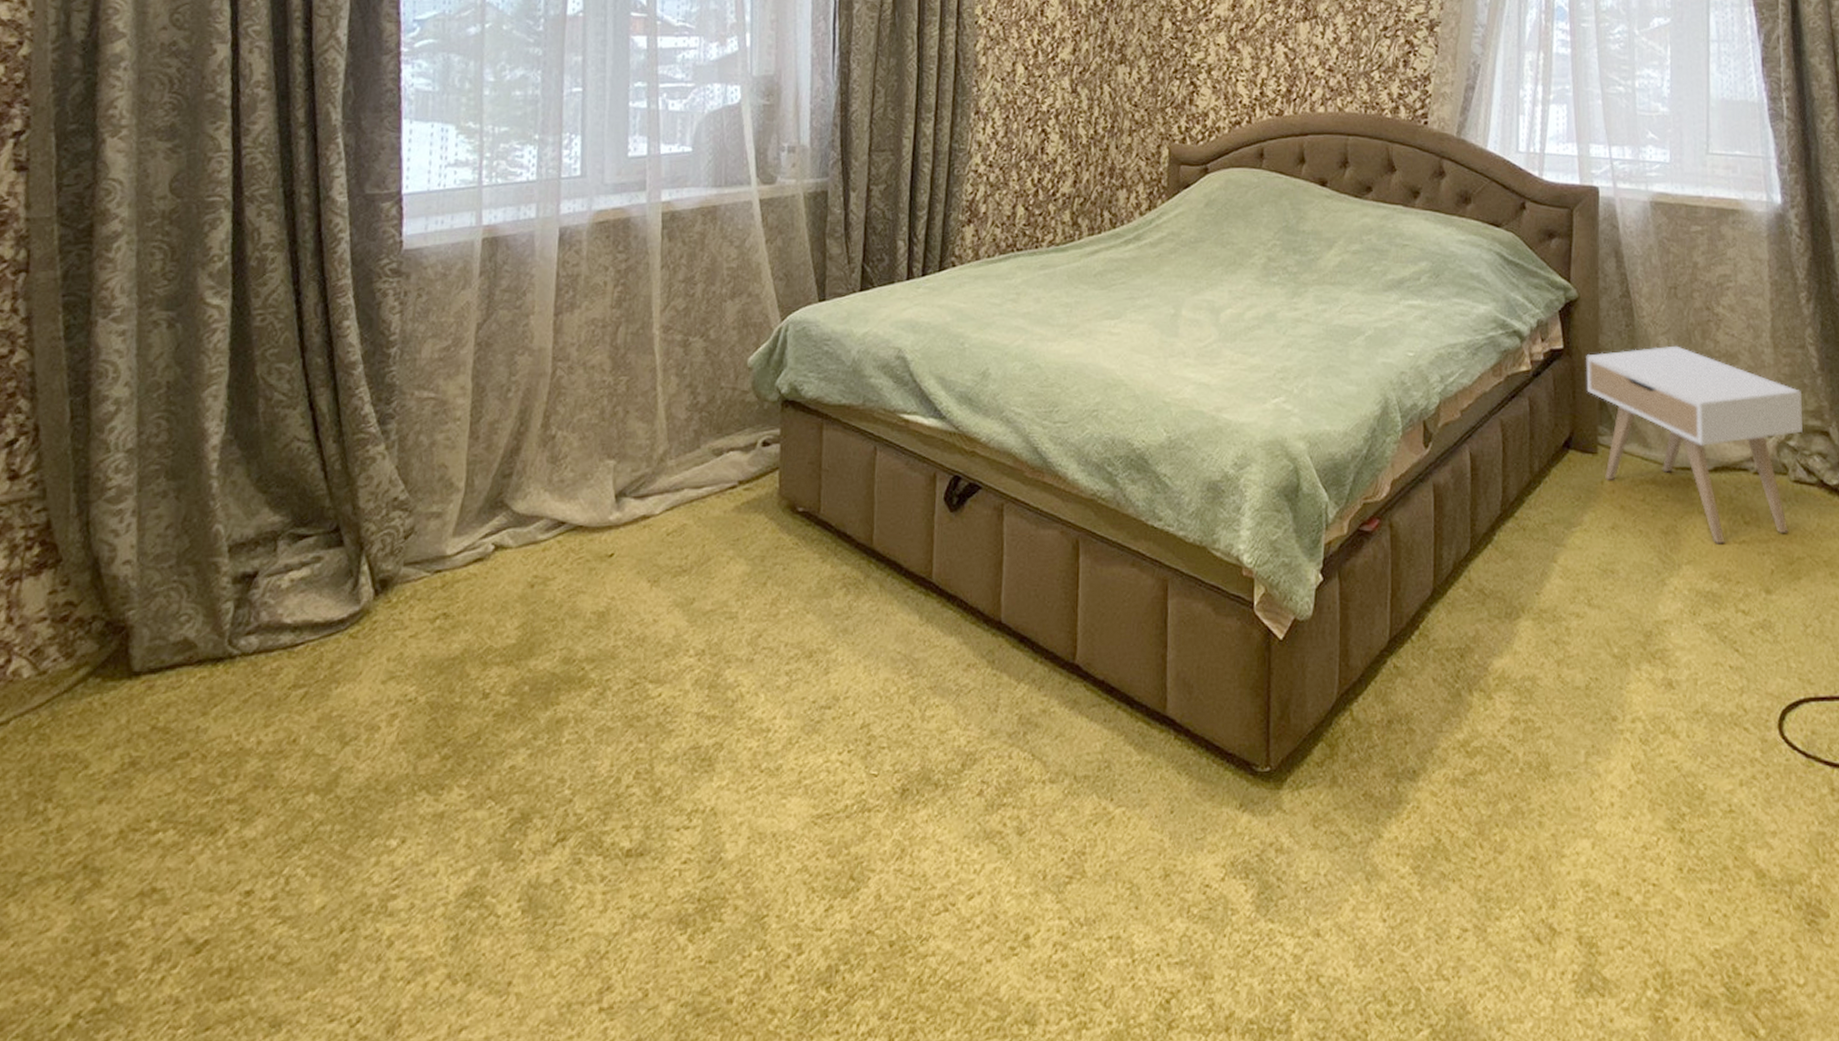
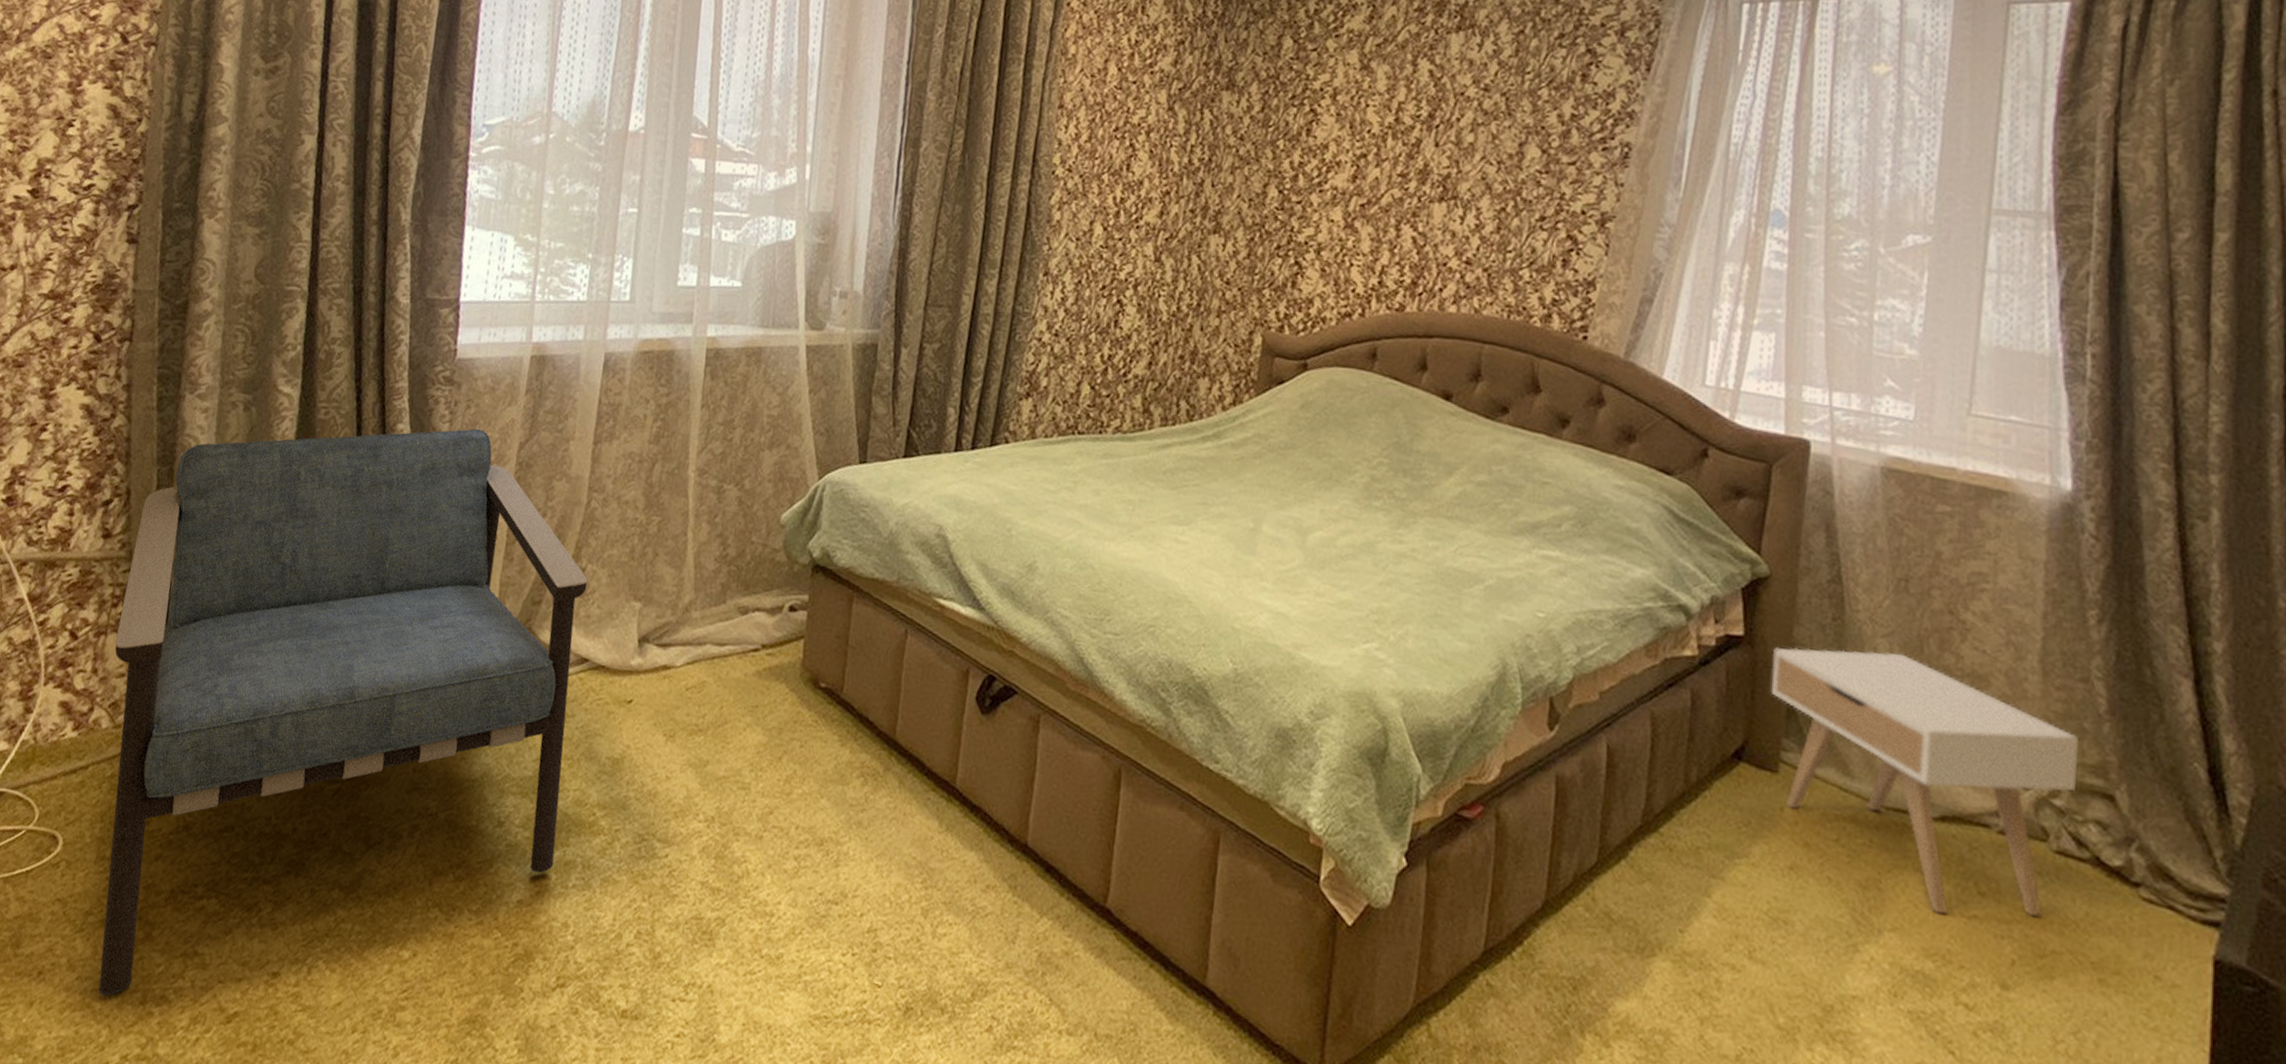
armchair: none [32,315,559,957] -> present [98,428,588,996]

